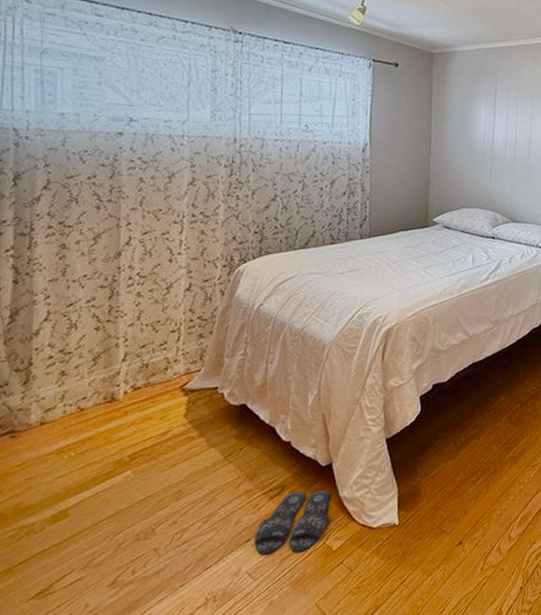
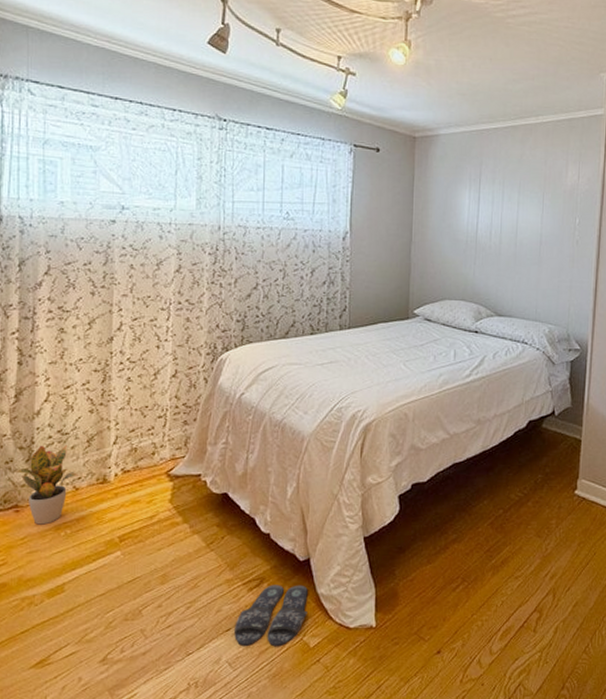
potted plant: none [11,365,83,449] -> present [16,445,78,525]

